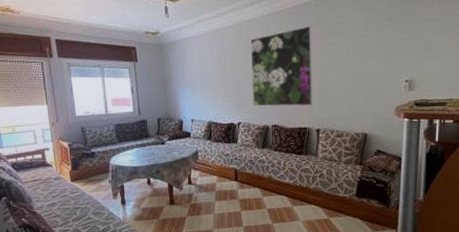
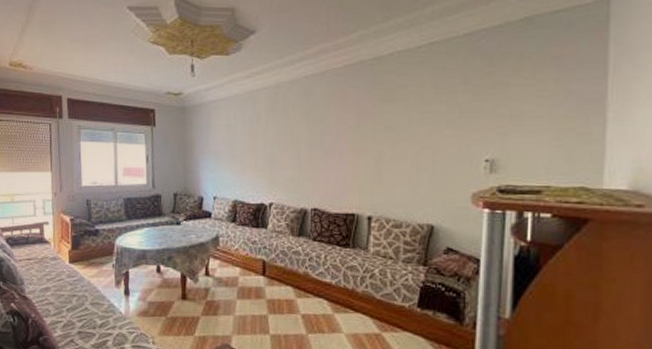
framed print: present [250,26,312,107] -> none [288,89,365,186]

